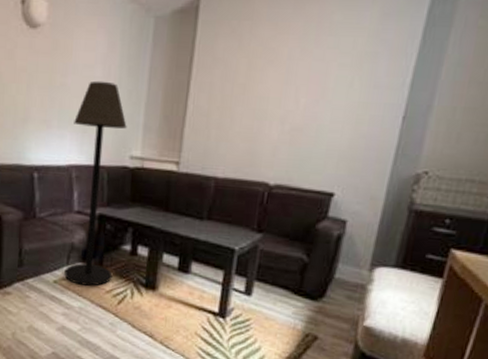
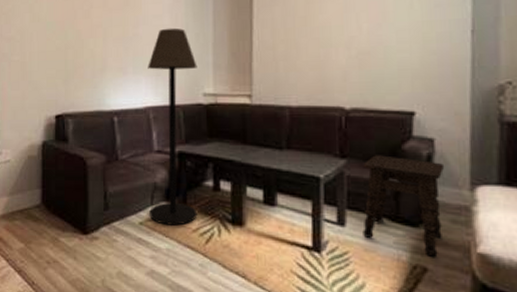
side table: none [266,232,352,327] -> present [363,155,445,257]

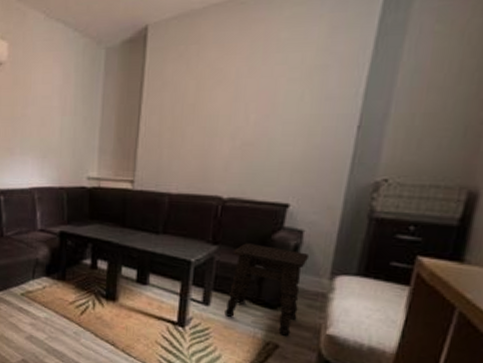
floor lamp: present [148,27,198,226] -> none [30,110,83,298]

